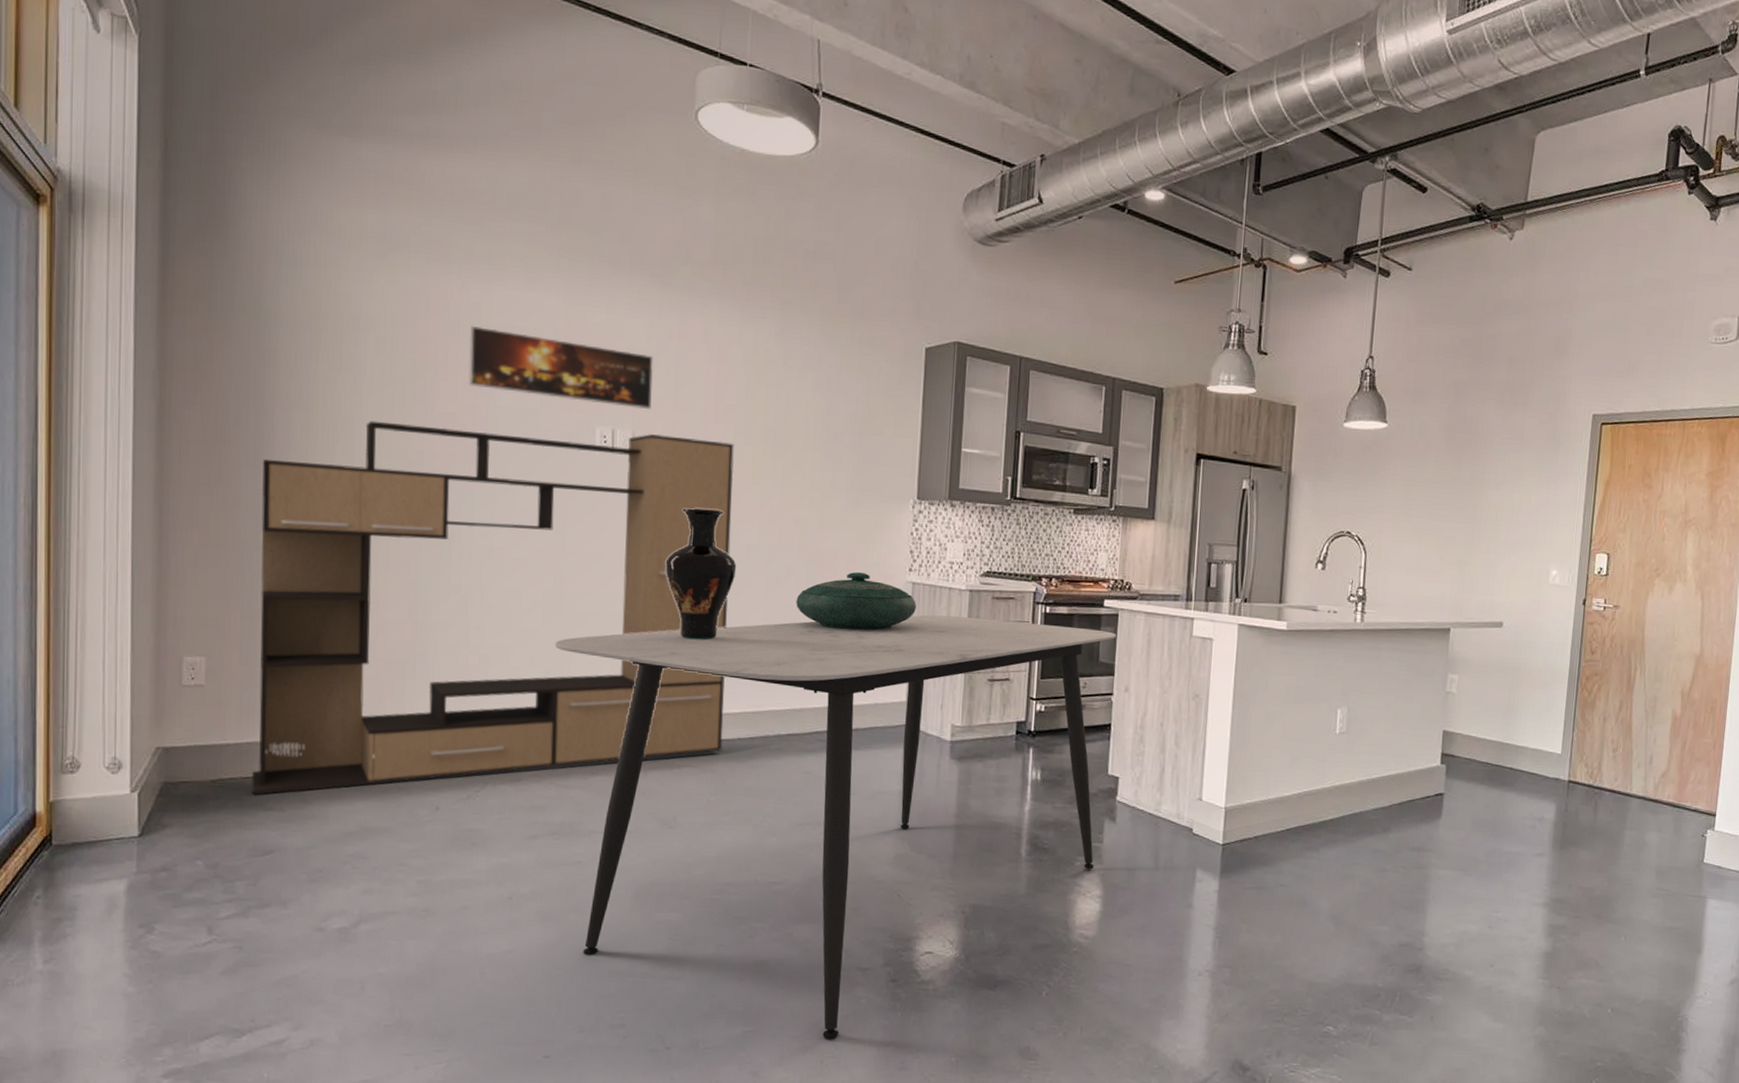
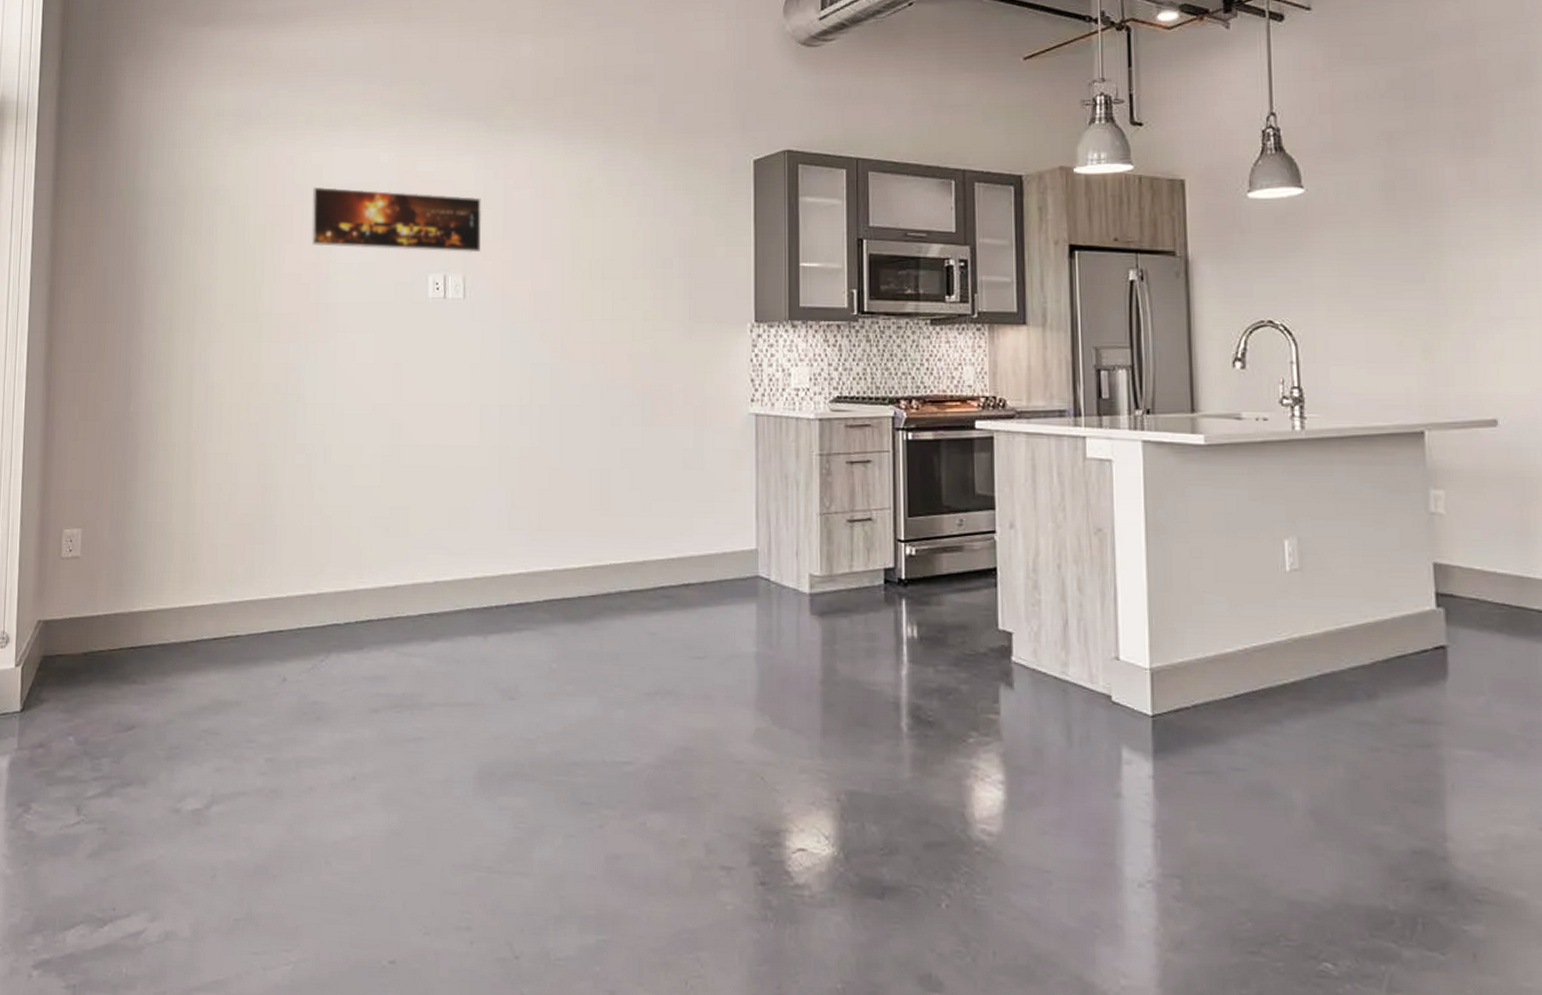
media console: present [251,420,734,795] -> none [117,276,564,668]
dining table: present [555,615,1116,1040] -> none [393,449,993,956]
vase: present [665,508,737,640] -> none [498,350,570,490]
decorative bowl: present [796,572,916,631] -> none [632,407,761,471]

